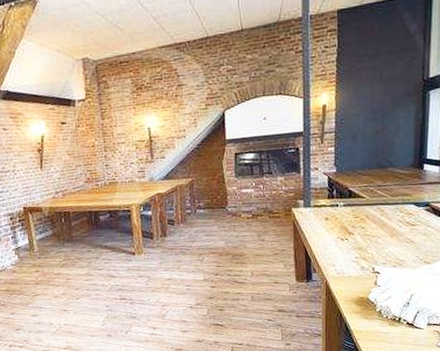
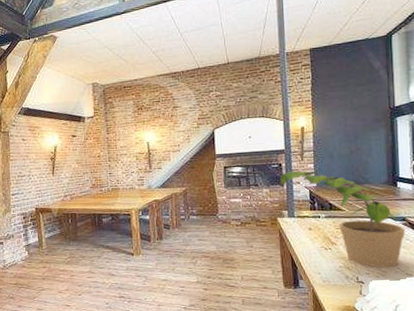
potted plant: none [296,154,428,257] -> present [280,170,405,267]

